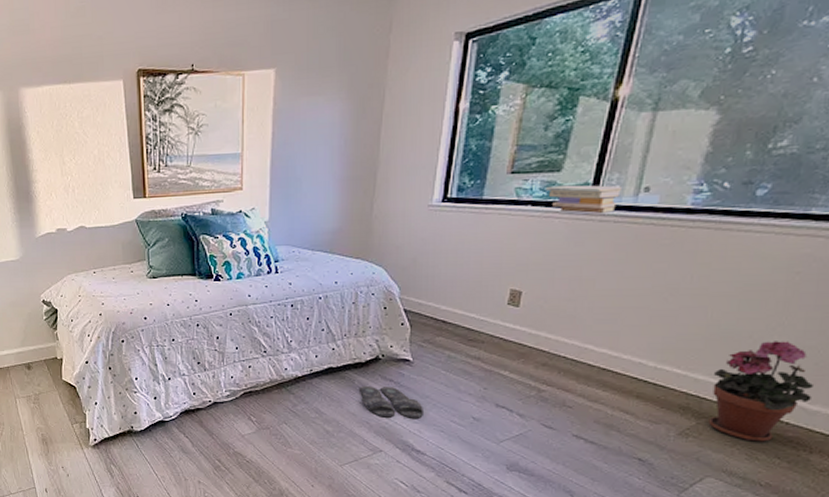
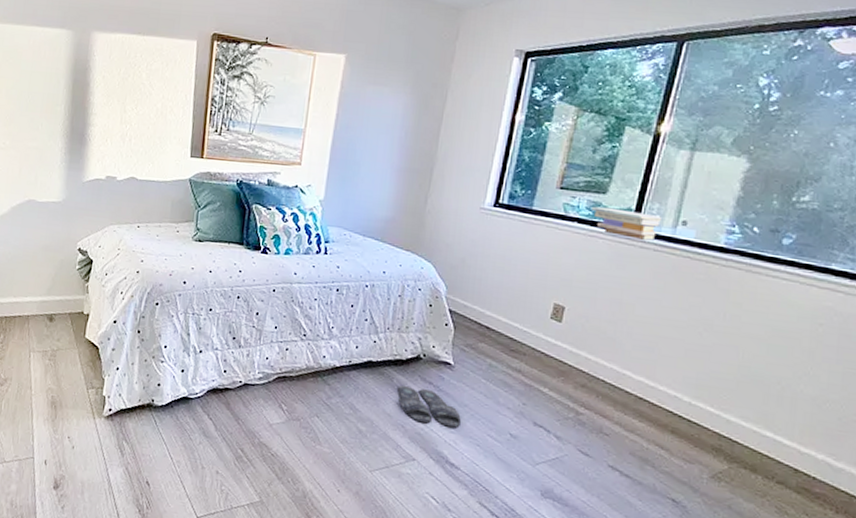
potted plant: present [708,341,815,442] -> none [740,389,839,496]

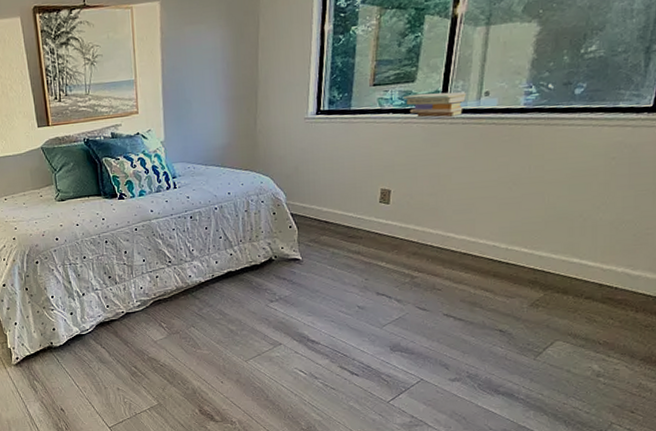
slippers: present [398,386,461,429] -> none [257,285,315,314]

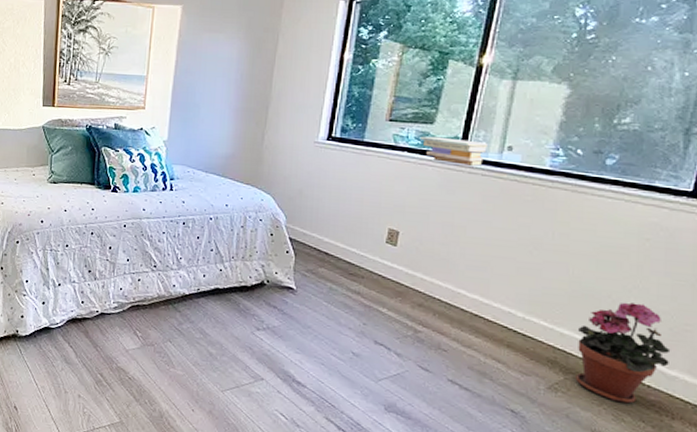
potted plant: none [553,217,635,307] -> present [575,302,671,404]

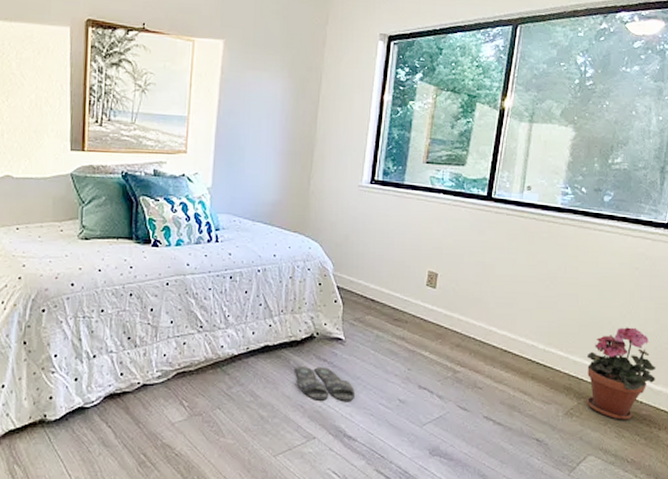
slippers: none [244,310,305,350] -> present [295,367,354,403]
books: present [419,136,487,167] -> none [453,177,510,207]

